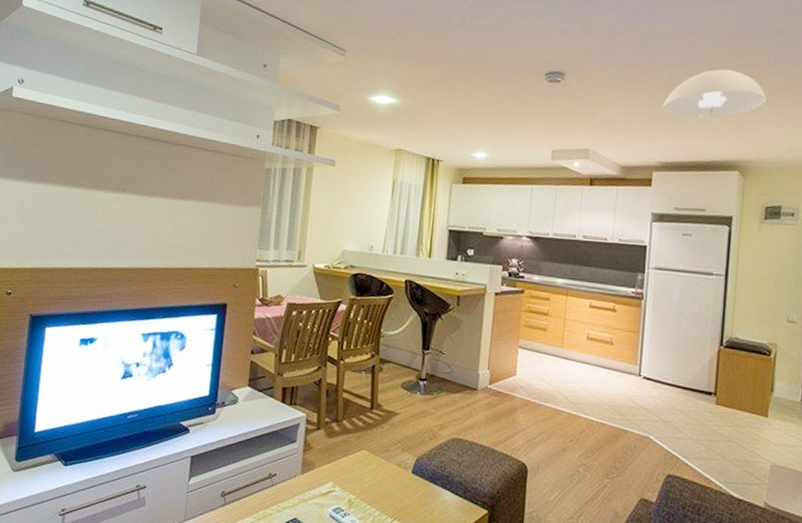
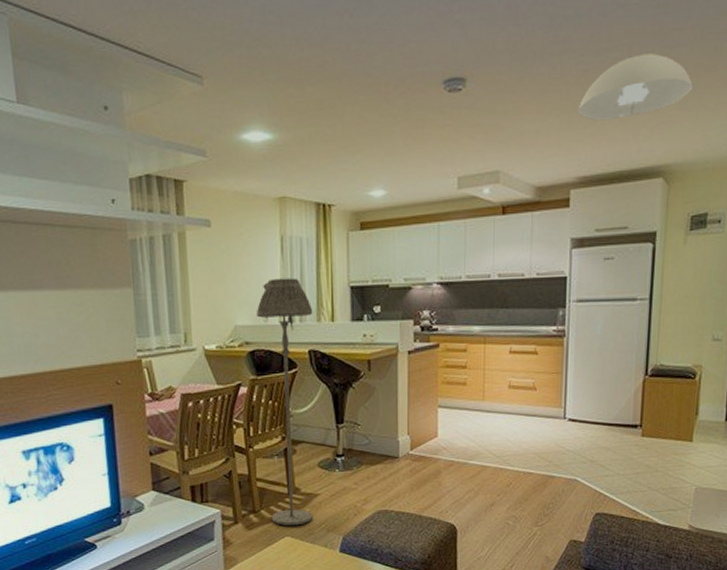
floor lamp: none [351,214,414,441] -> present [256,278,313,526]

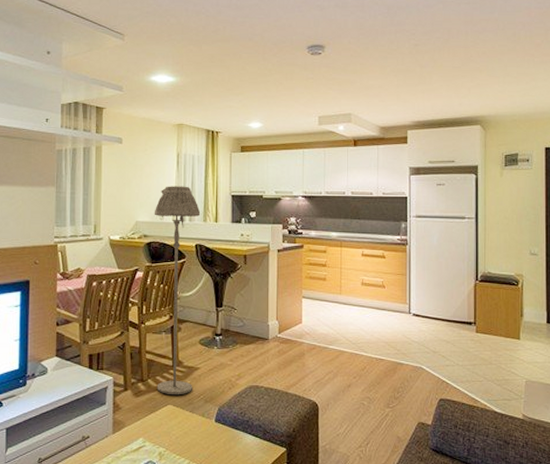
ceiling light: present [577,53,693,121] -> none [411,36,499,81]

